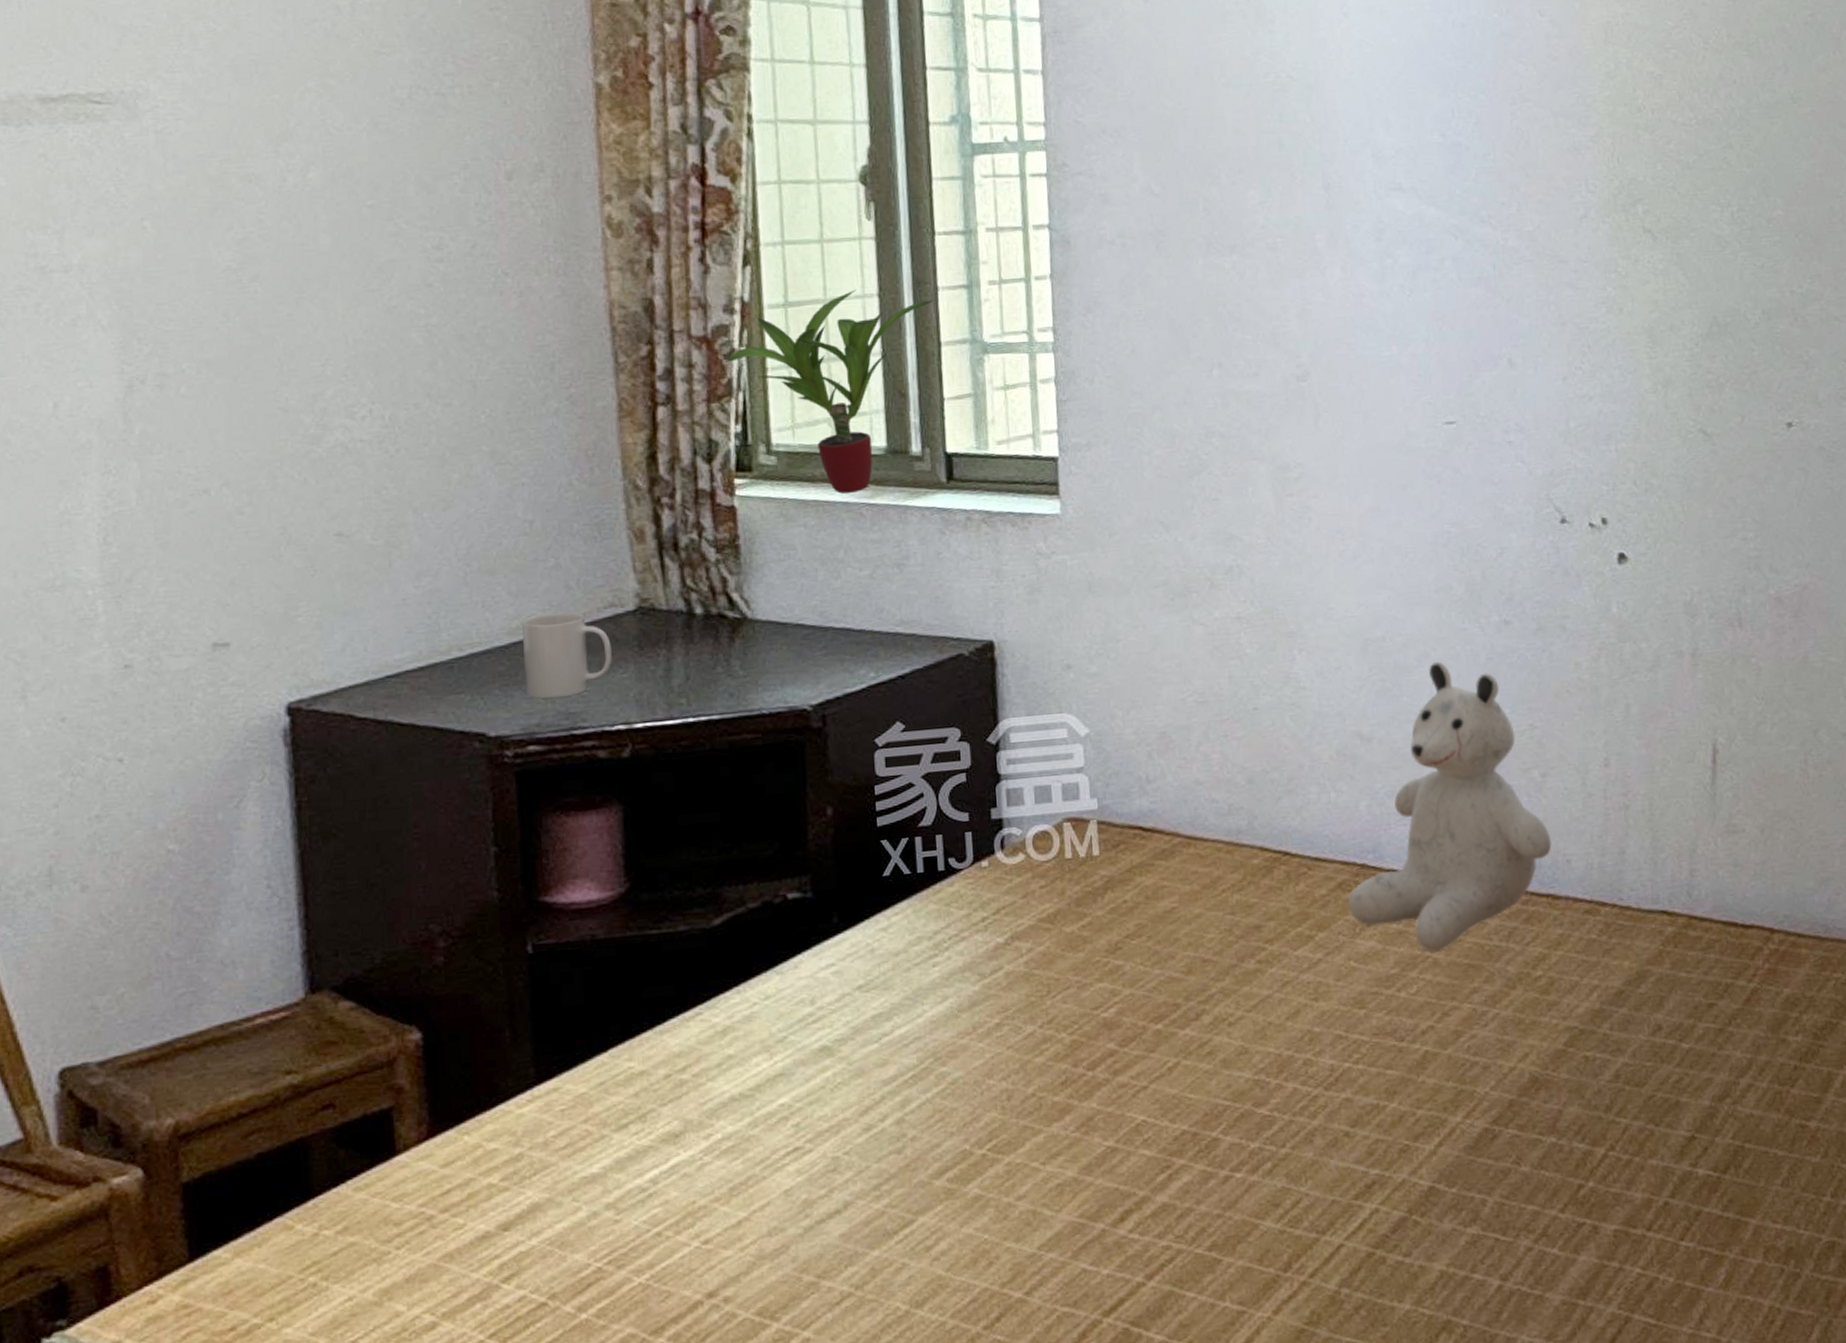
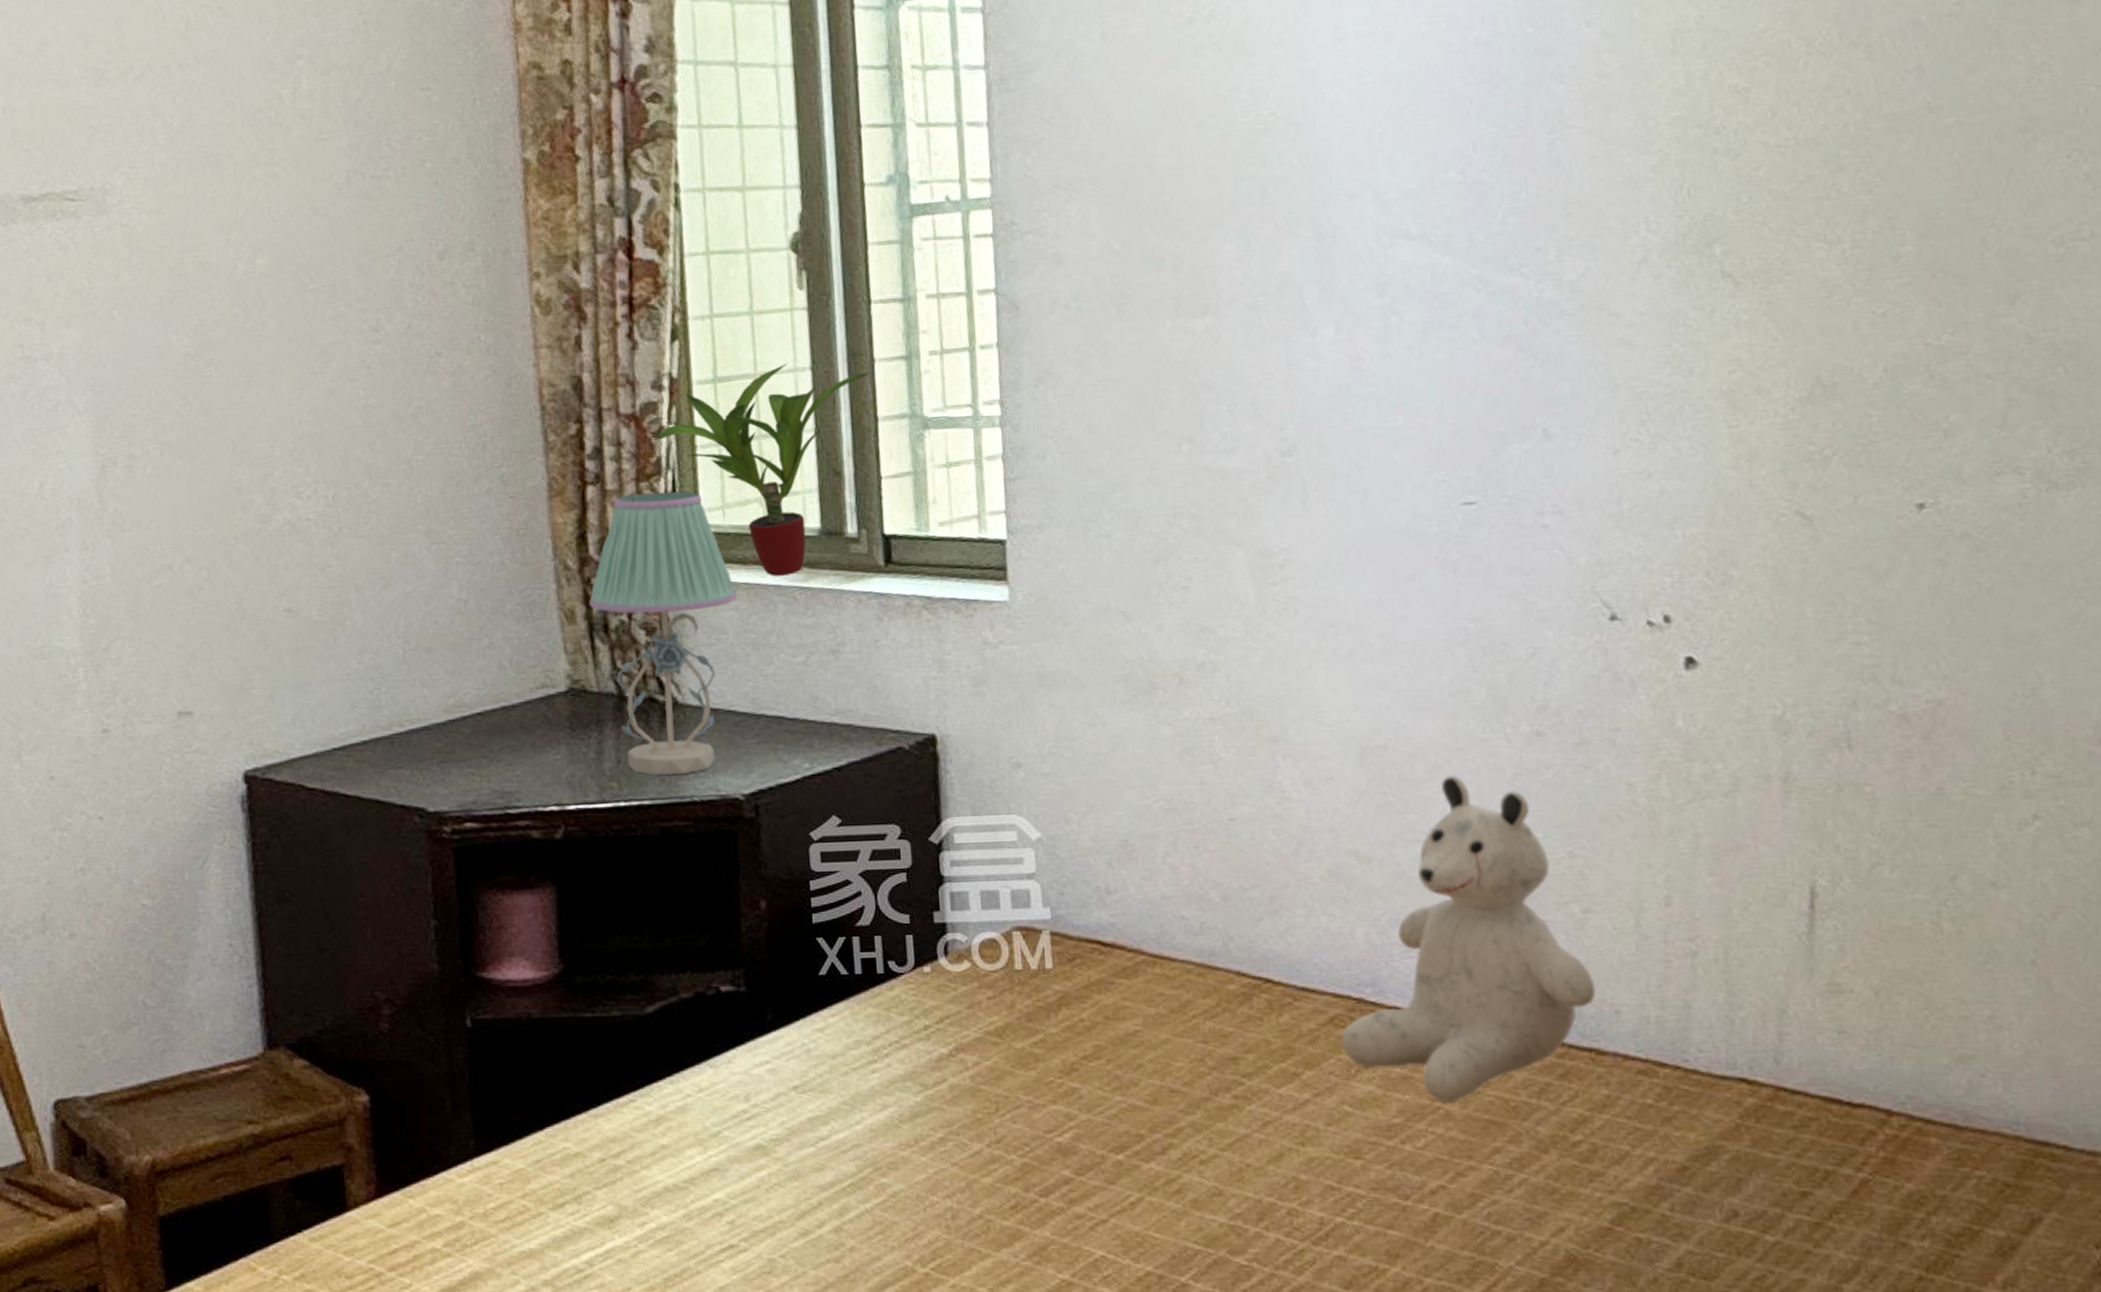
mug: present [522,612,612,699] -> none [458,691,545,777]
table lamp: none [659,412,807,690] -> present [589,491,738,775]

